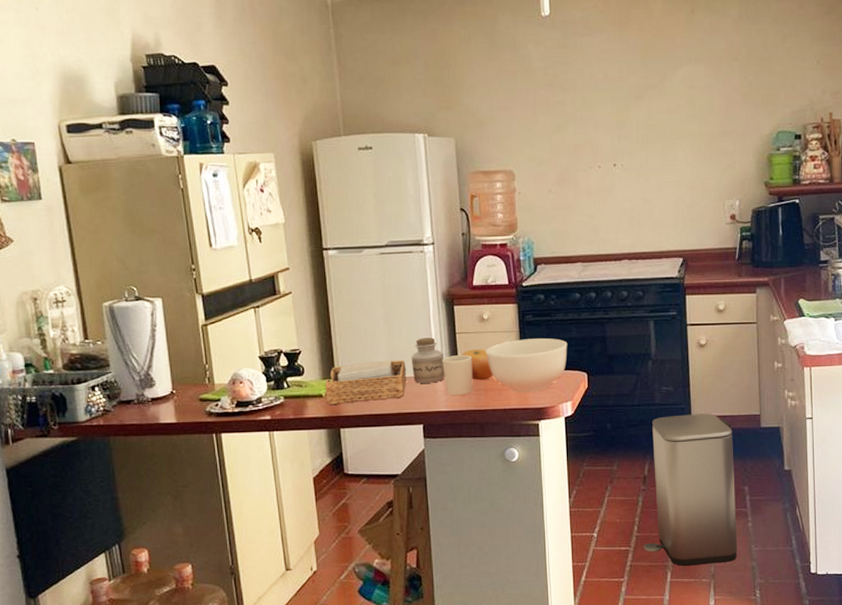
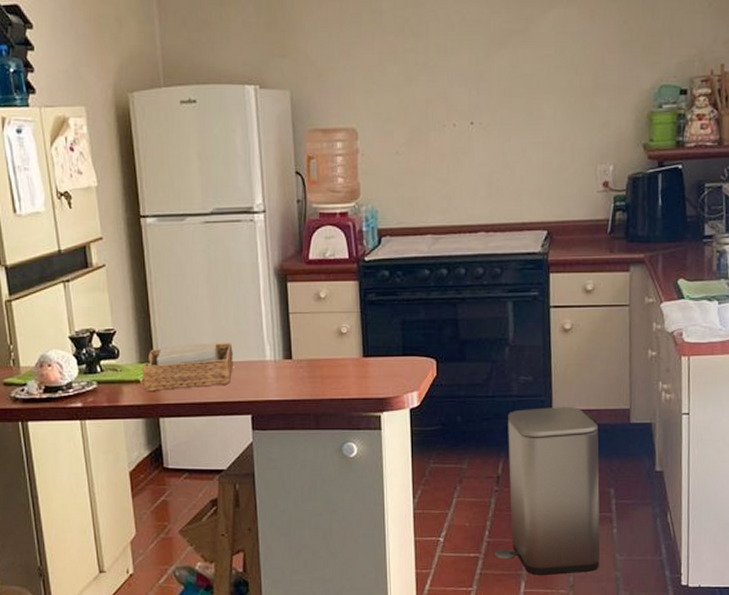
jar: present [410,338,446,383] -> none [238,318,277,369]
mug: present [442,354,473,396] -> none [273,337,308,384]
fruit: present [461,349,493,381] -> none [294,332,330,367]
bowl: present [485,338,568,393] -> none [322,320,414,382]

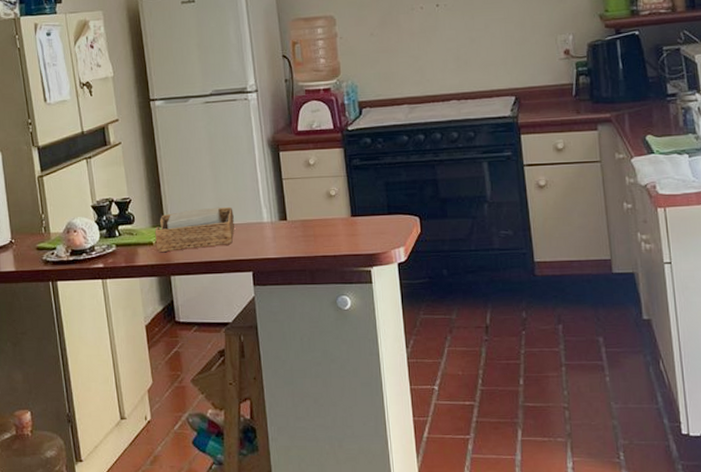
pedal bin: present [495,406,601,575] -> none [489,258,596,423]

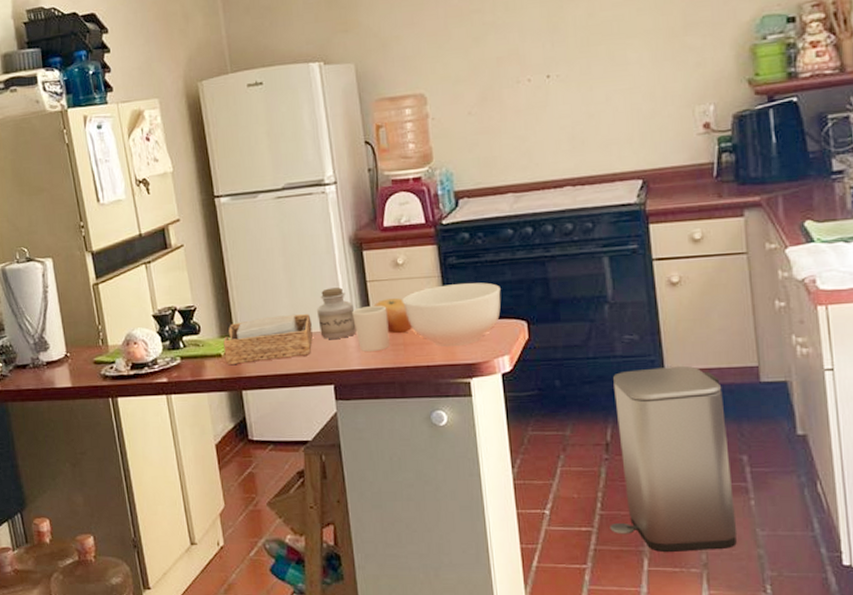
jar: none [238,184,274,230] -> present [316,287,358,339]
mug: none [269,200,302,243] -> present [352,305,390,353]
fruit: none [288,195,321,227] -> present [373,298,412,334]
bowl: none [312,182,398,239] -> present [402,282,501,347]
pedal bin: none [489,258,596,423] -> present [610,365,738,552]

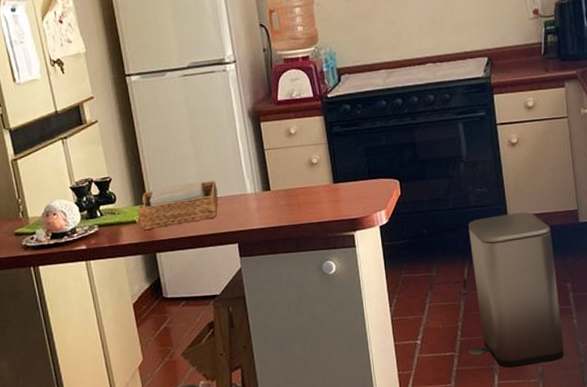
jar: present [316,287,358,339] -> none [220,156,258,203]
mug: present [352,305,390,353] -> none [252,170,286,213]
fruit: present [373,298,412,334] -> none [271,164,304,196]
bowl: present [402,282,501,347] -> none [295,147,378,205]

